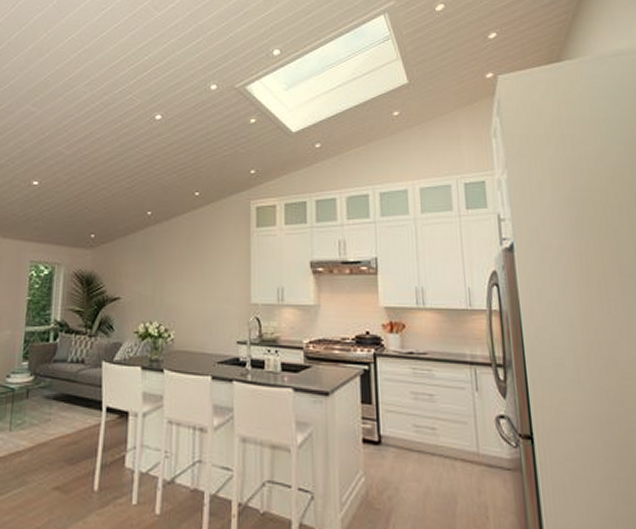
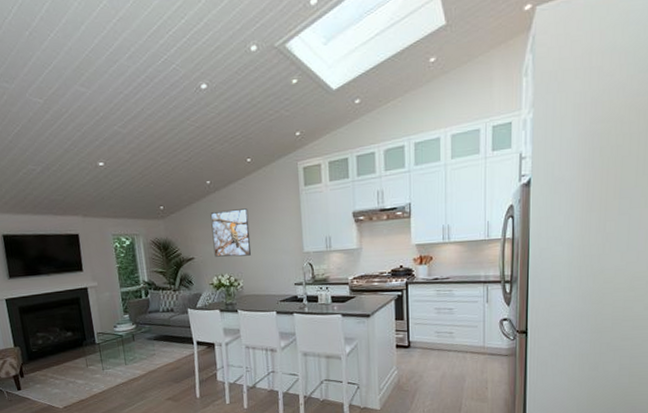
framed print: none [144,245,190,301] -> present [210,208,251,257]

